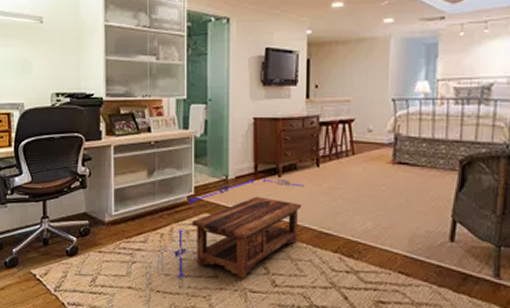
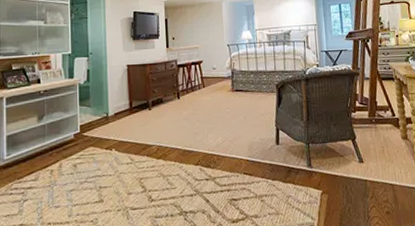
coffee table: present [174,178,304,279] -> none [63,111,170,207]

